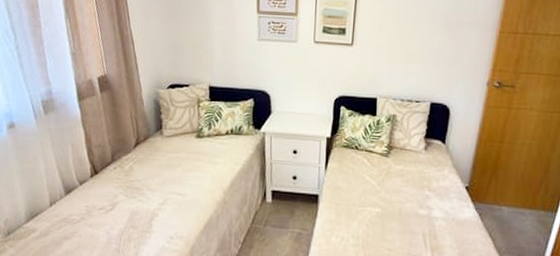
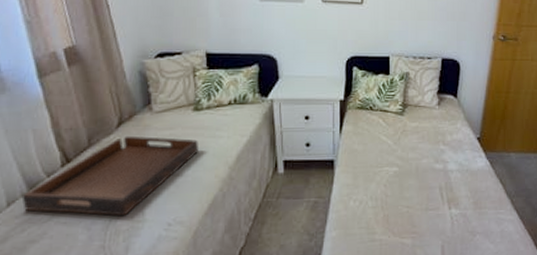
serving tray: none [60,155,199,226] -> present [21,135,198,216]

